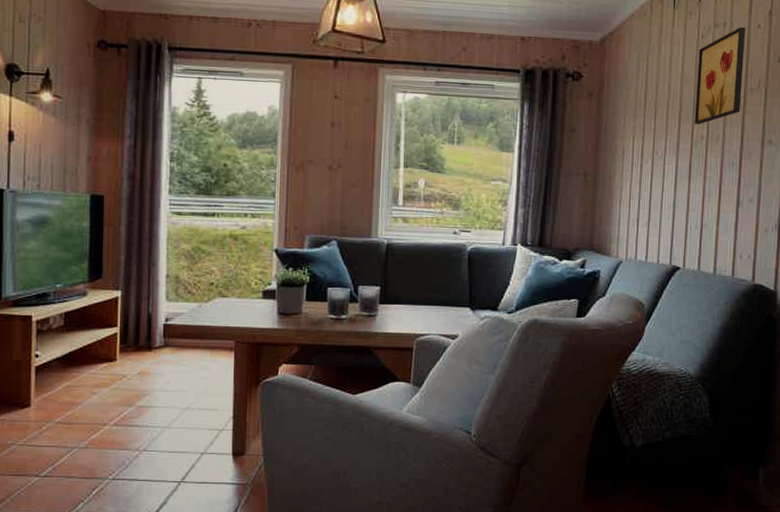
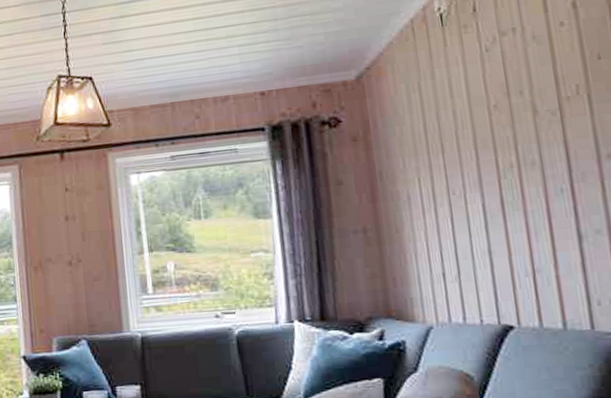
wall art: present [694,26,745,125] -> none [485,28,558,152]

